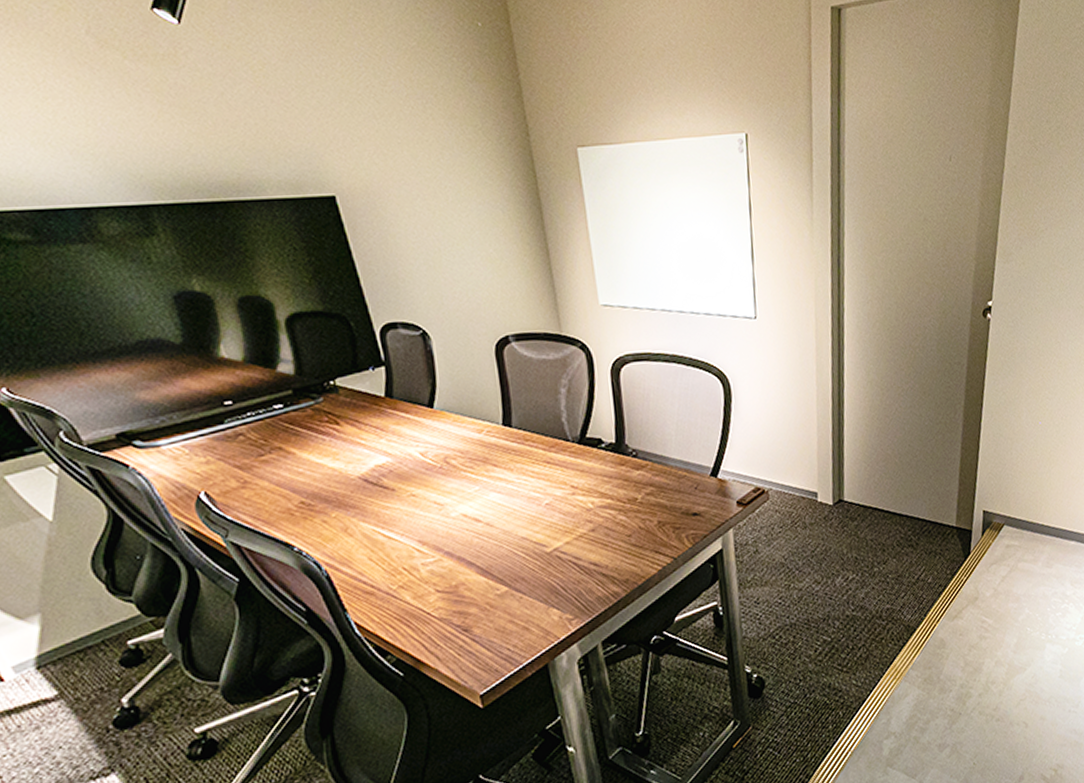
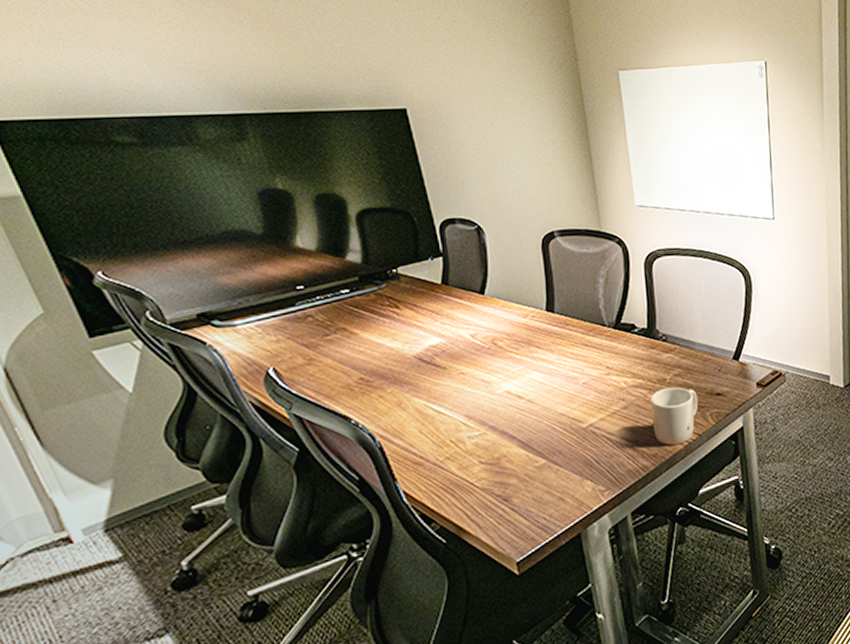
mug: none [619,506,673,570] -> present [649,386,698,446]

